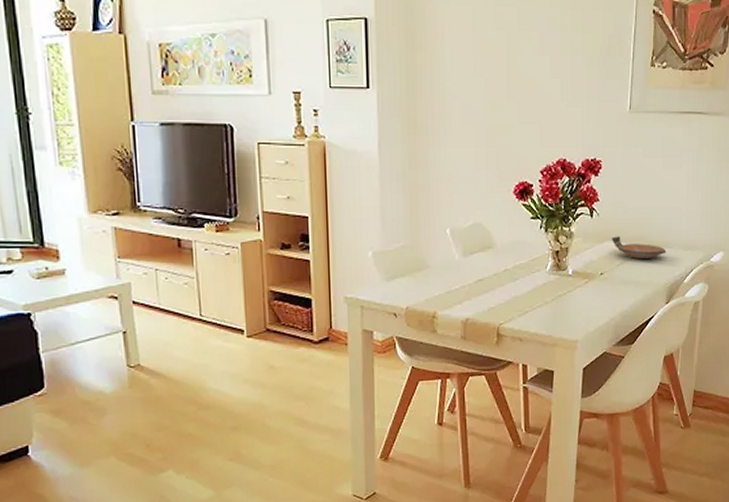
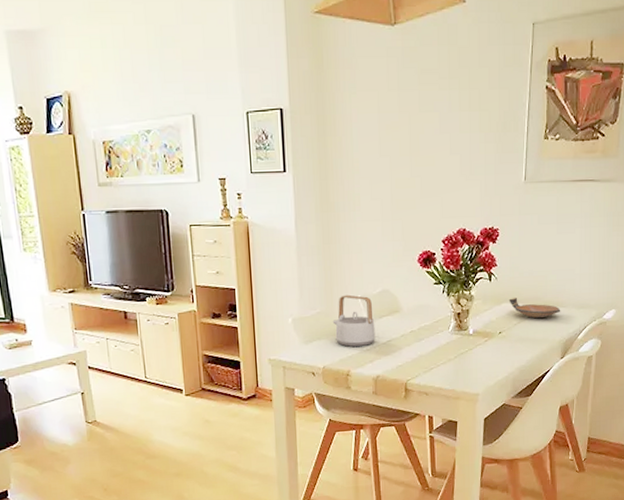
teapot: none [418,227,465,286] -> present [332,294,375,348]

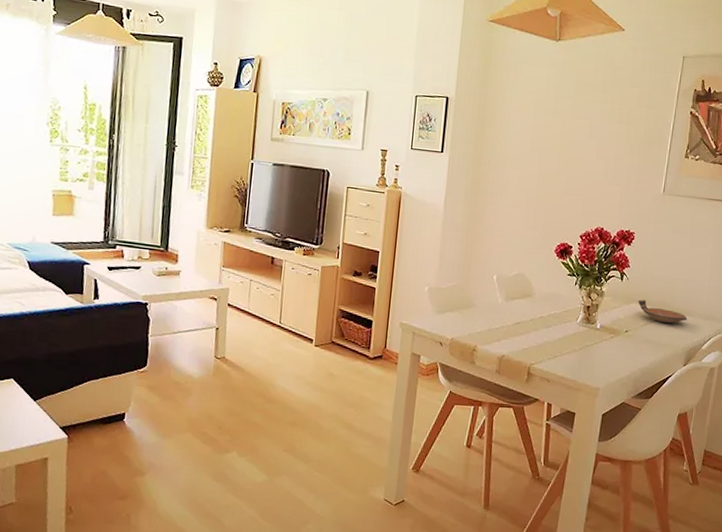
teapot: present [332,294,375,348] -> none [466,272,507,325]

